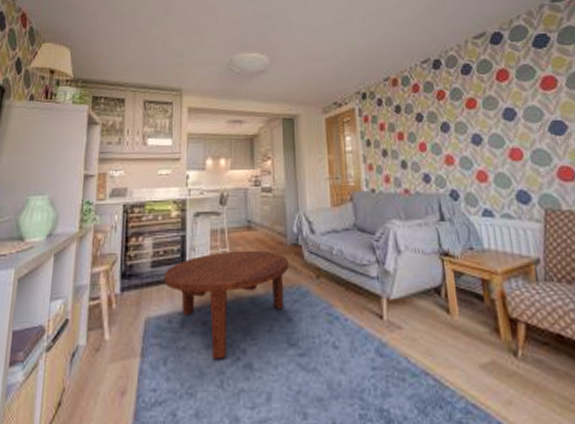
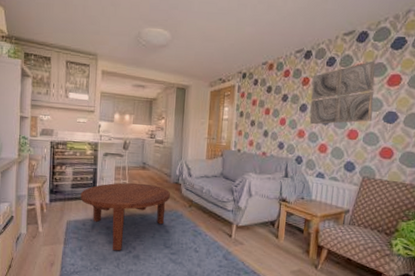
wall art: none [448,63,536,147] -> present [309,60,376,125]

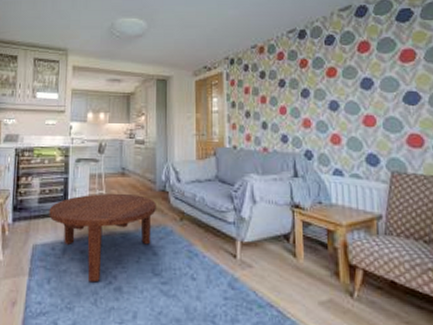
wall art: present [309,60,376,125] -> none [311,36,390,112]

